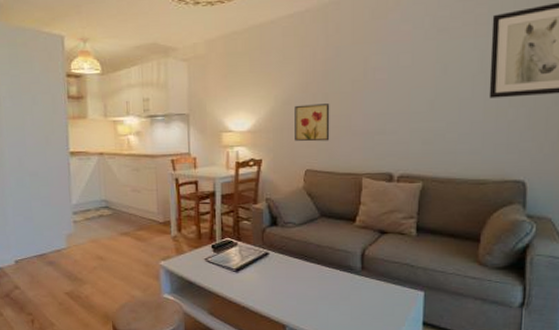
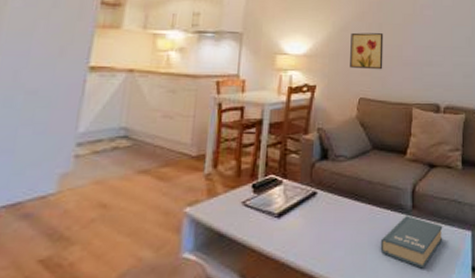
book: none [330,275,393,320] -> present [380,215,443,269]

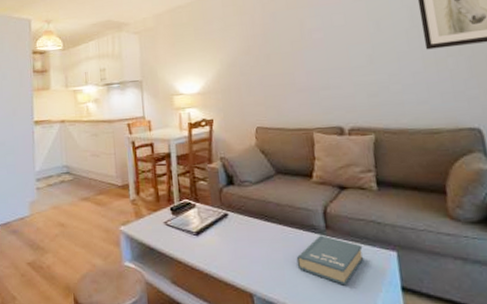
wall art: present [350,32,384,70] -> none [239,63,277,100]

